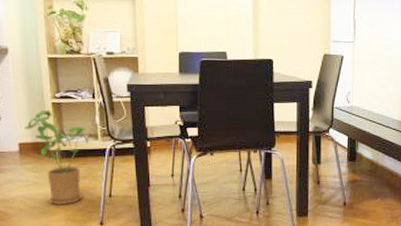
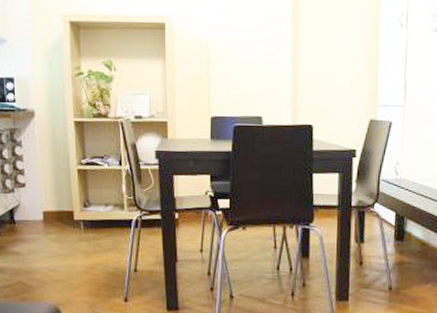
house plant: present [23,110,89,205] -> none [48,176,115,279]

